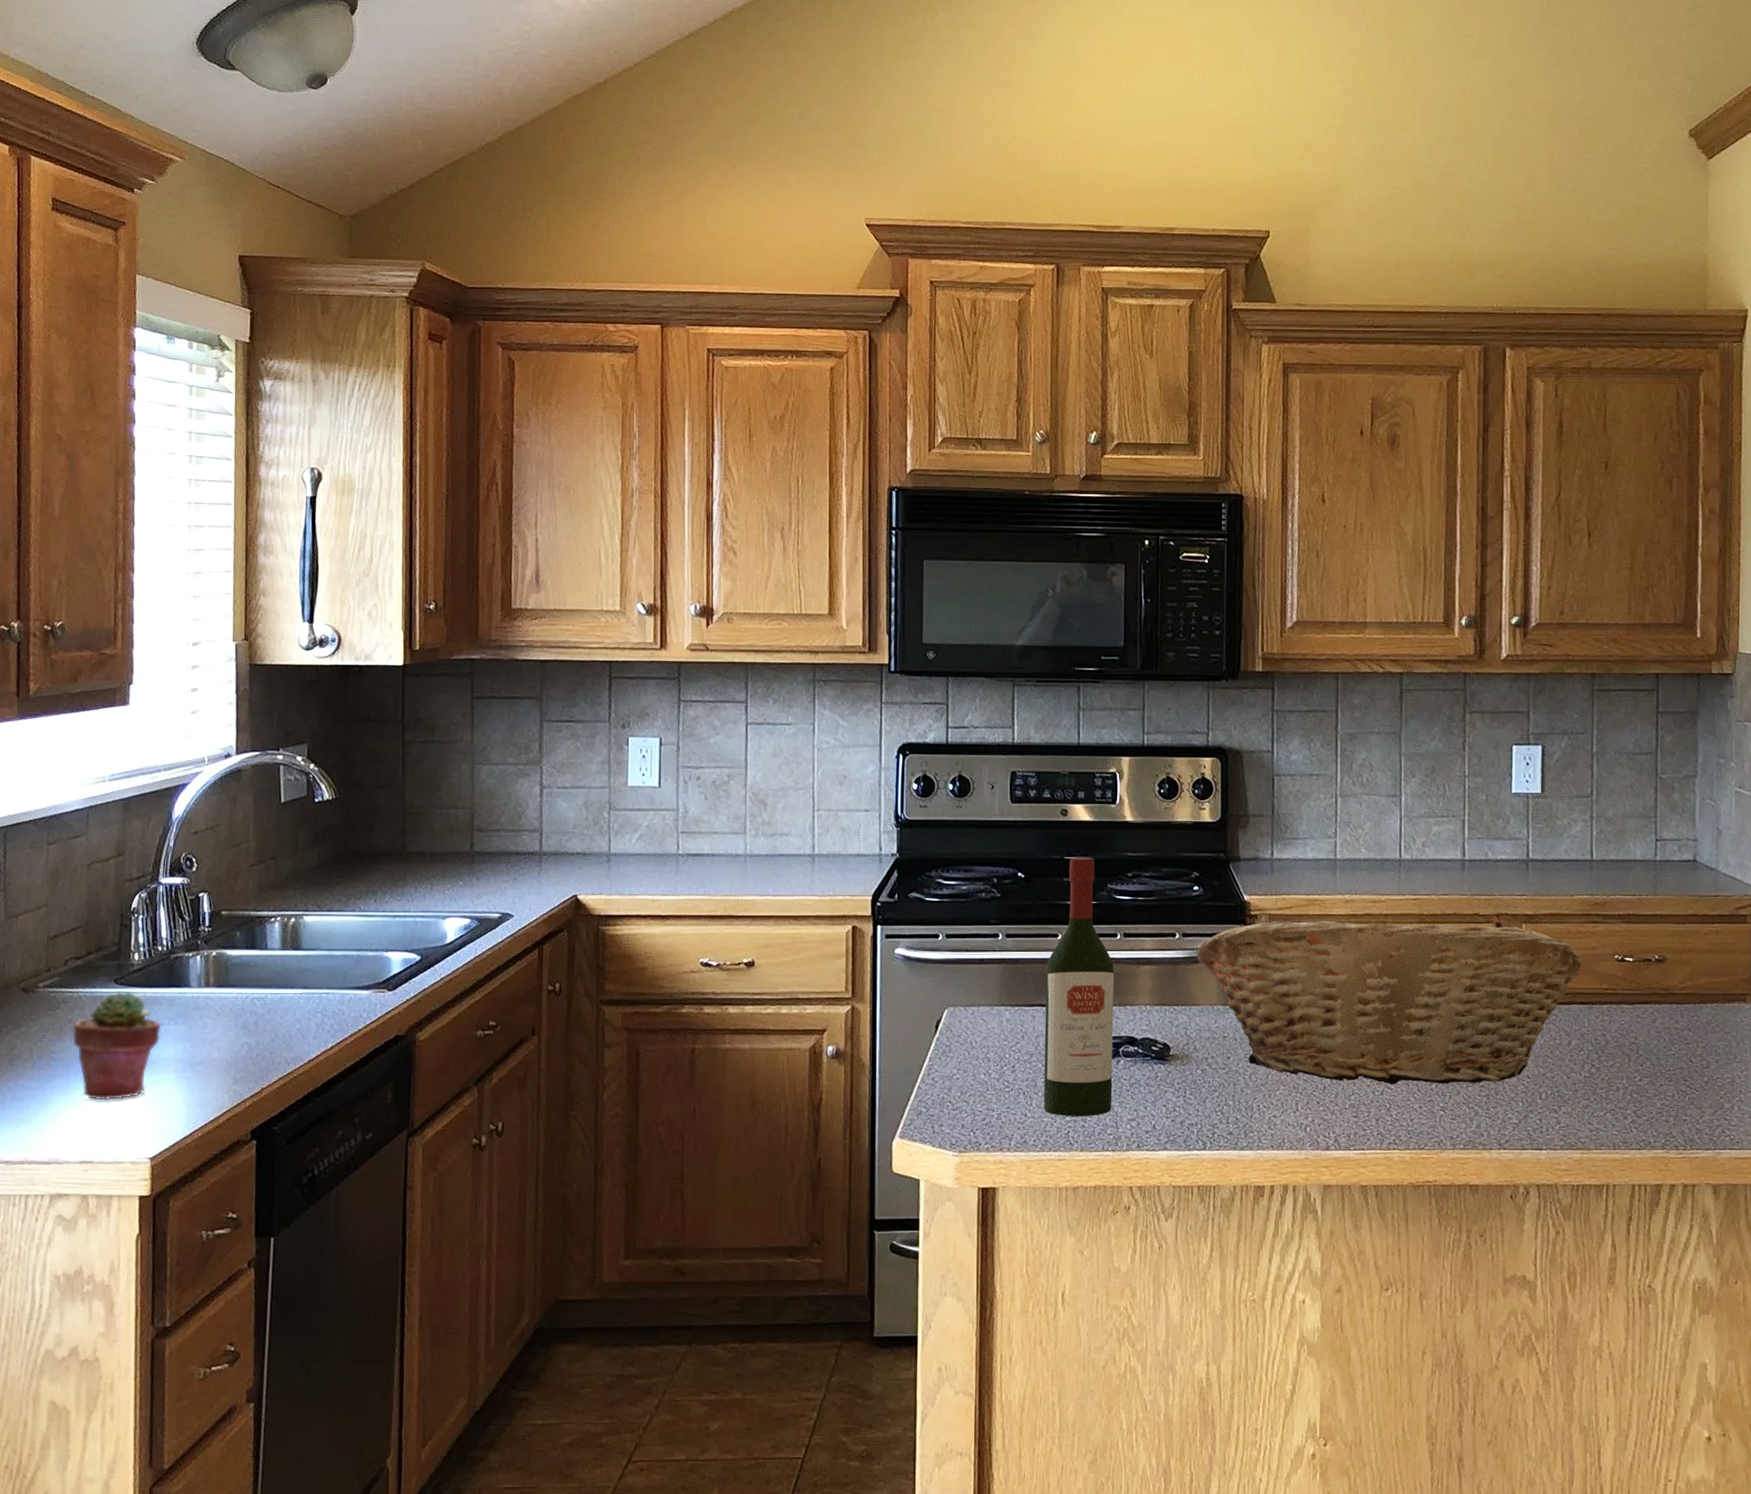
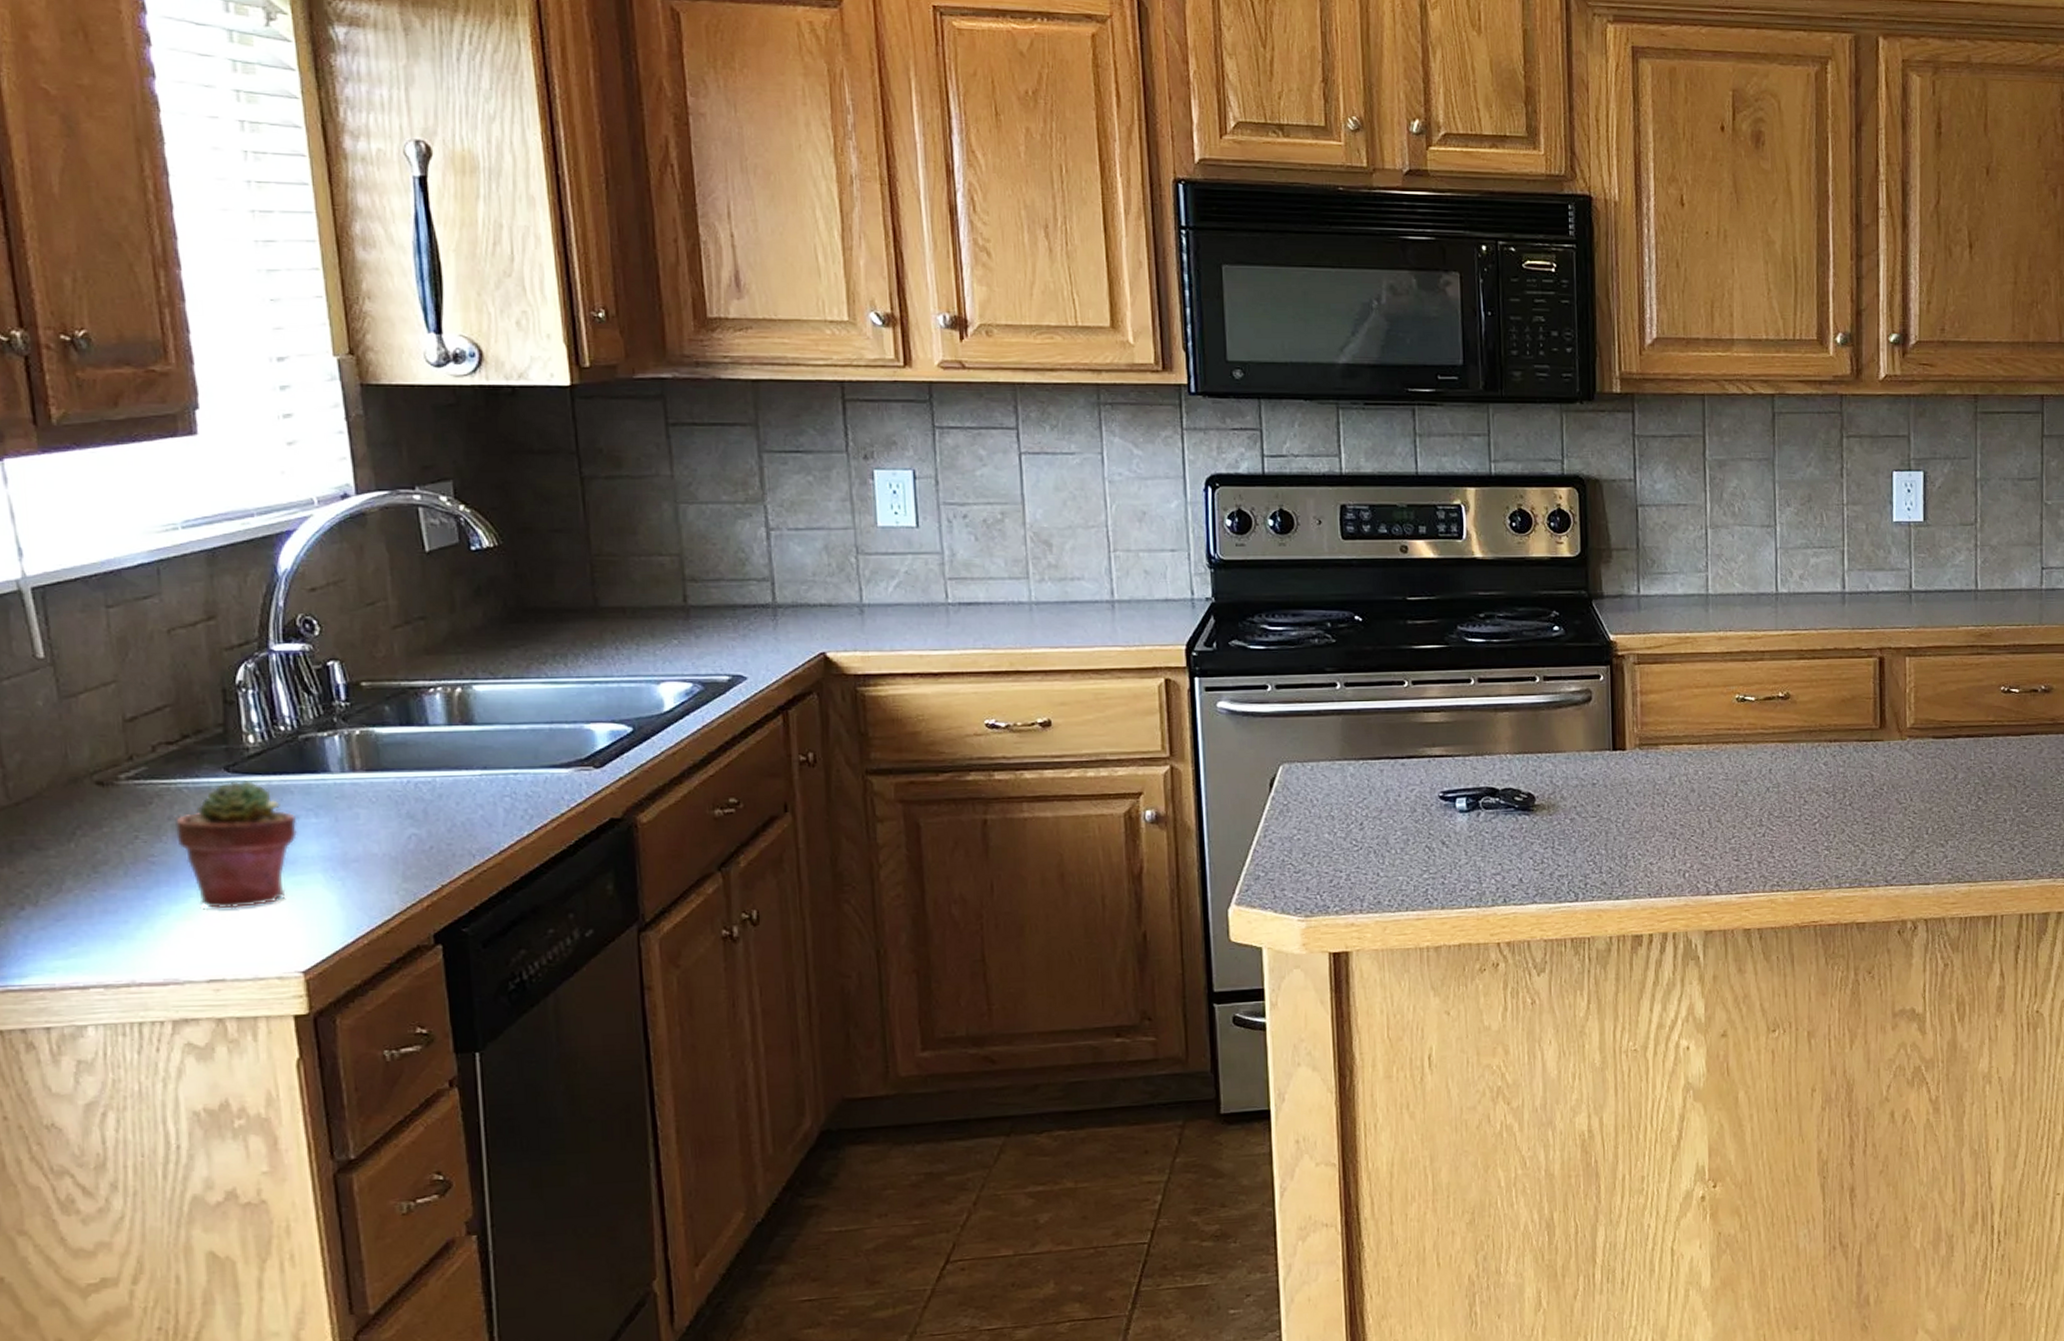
wine bottle: present [1043,857,1115,1116] -> none [1392,598,1474,874]
fruit basket: present [1196,920,1582,1085] -> none [1560,659,1967,826]

